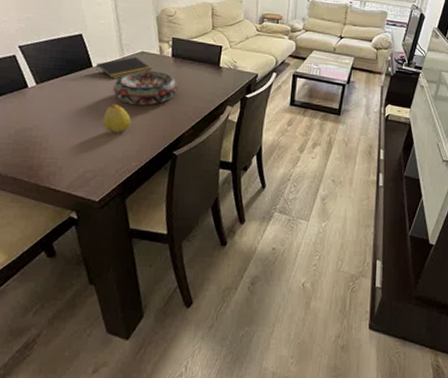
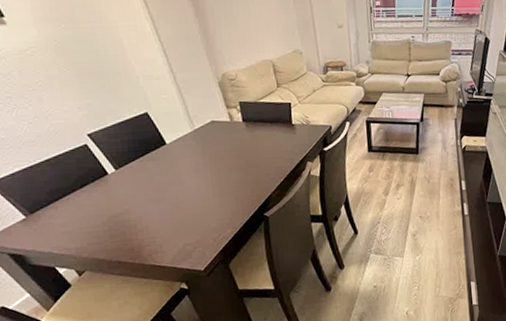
notepad: present [96,57,152,79] -> none [170,128,226,153]
fruit: present [102,104,132,133] -> none [189,177,218,205]
decorative bowl: present [113,71,178,105] -> none [192,139,256,175]

